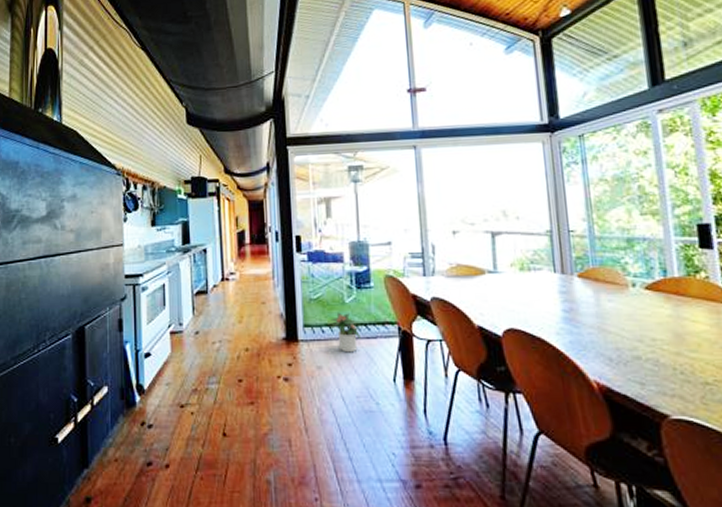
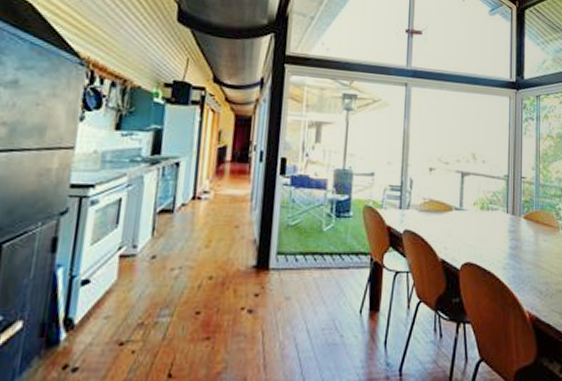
potted plant: present [329,312,362,353] -> none [303,240,335,283]

